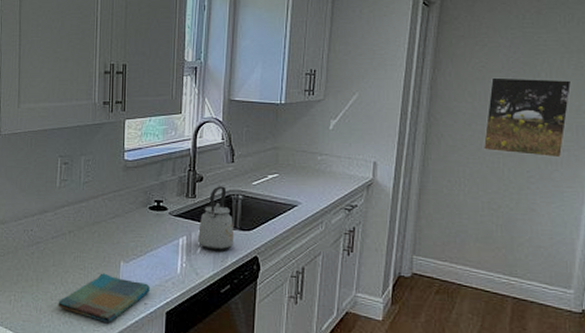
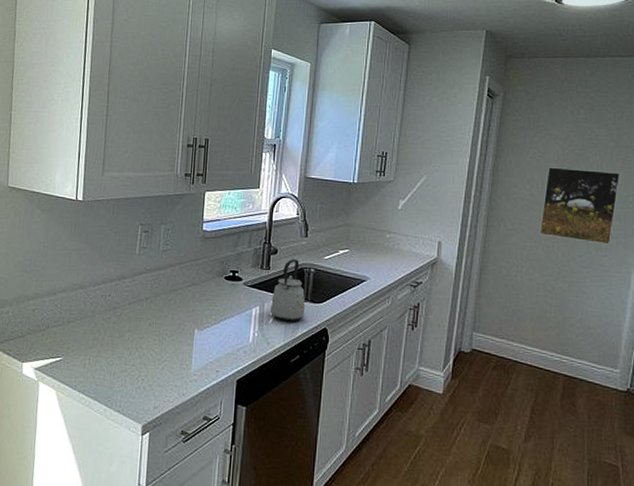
dish towel: present [58,273,150,324] -> none [131,340,222,390]

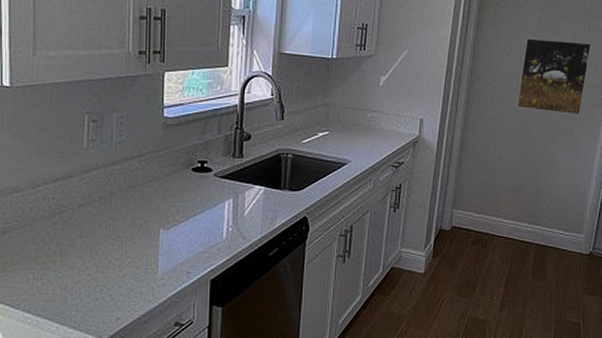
kettle: present [269,259,306,321] -> none [244,145,284,212]

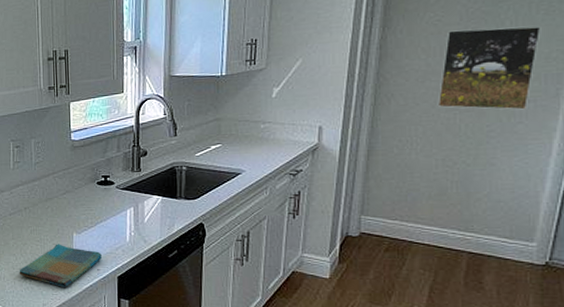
dish towel: none [87,242,193,297] -> present [19,244,102,288]

